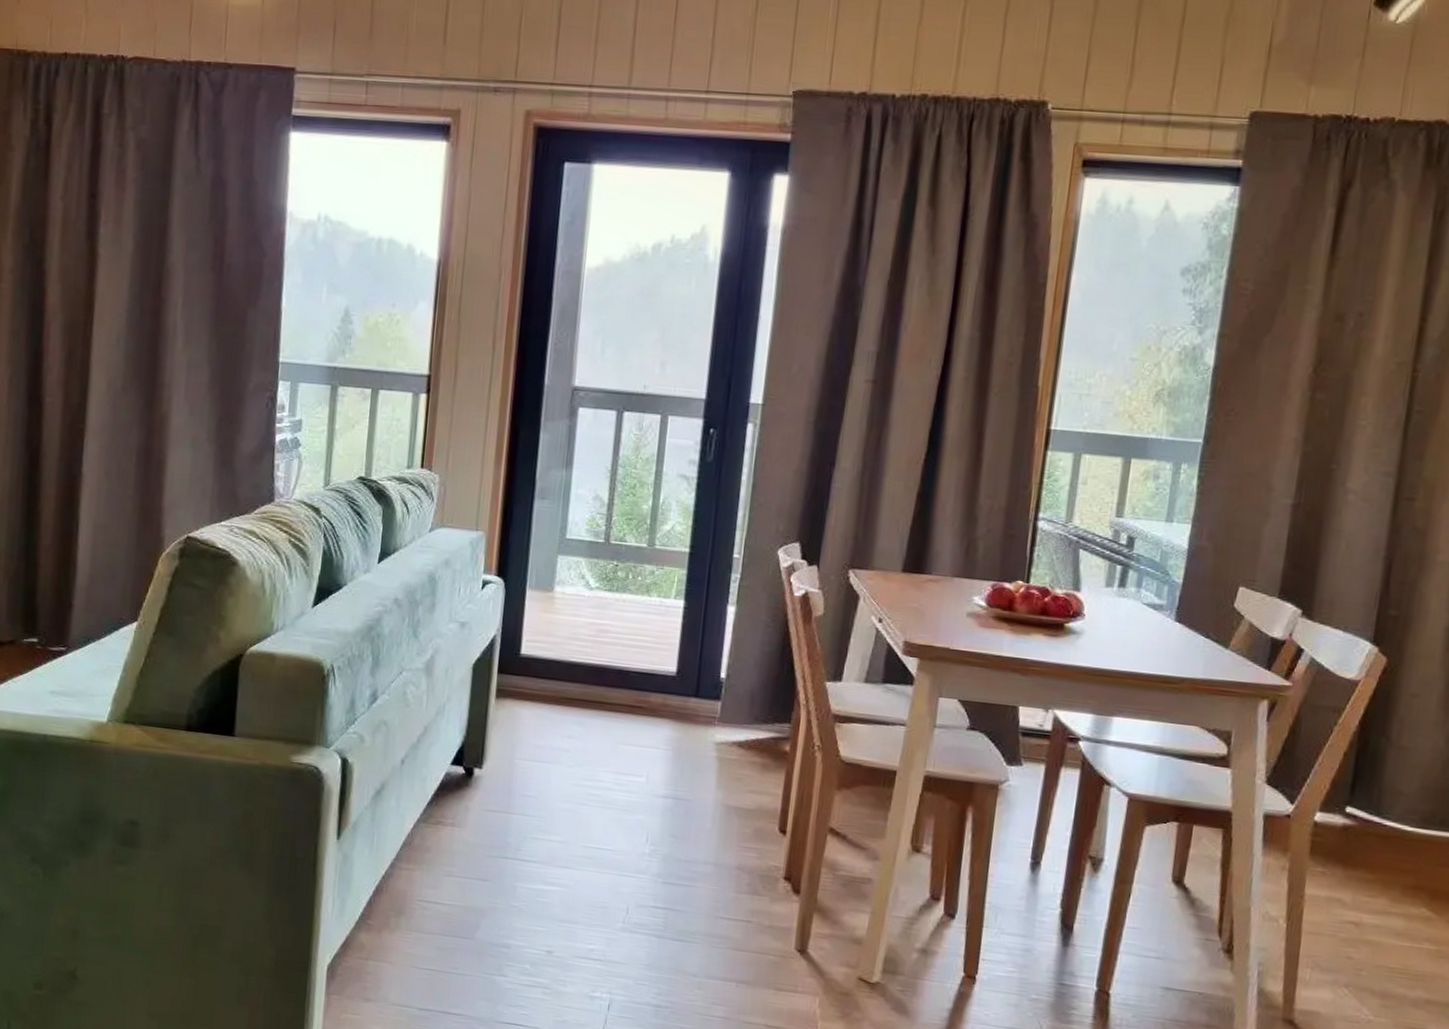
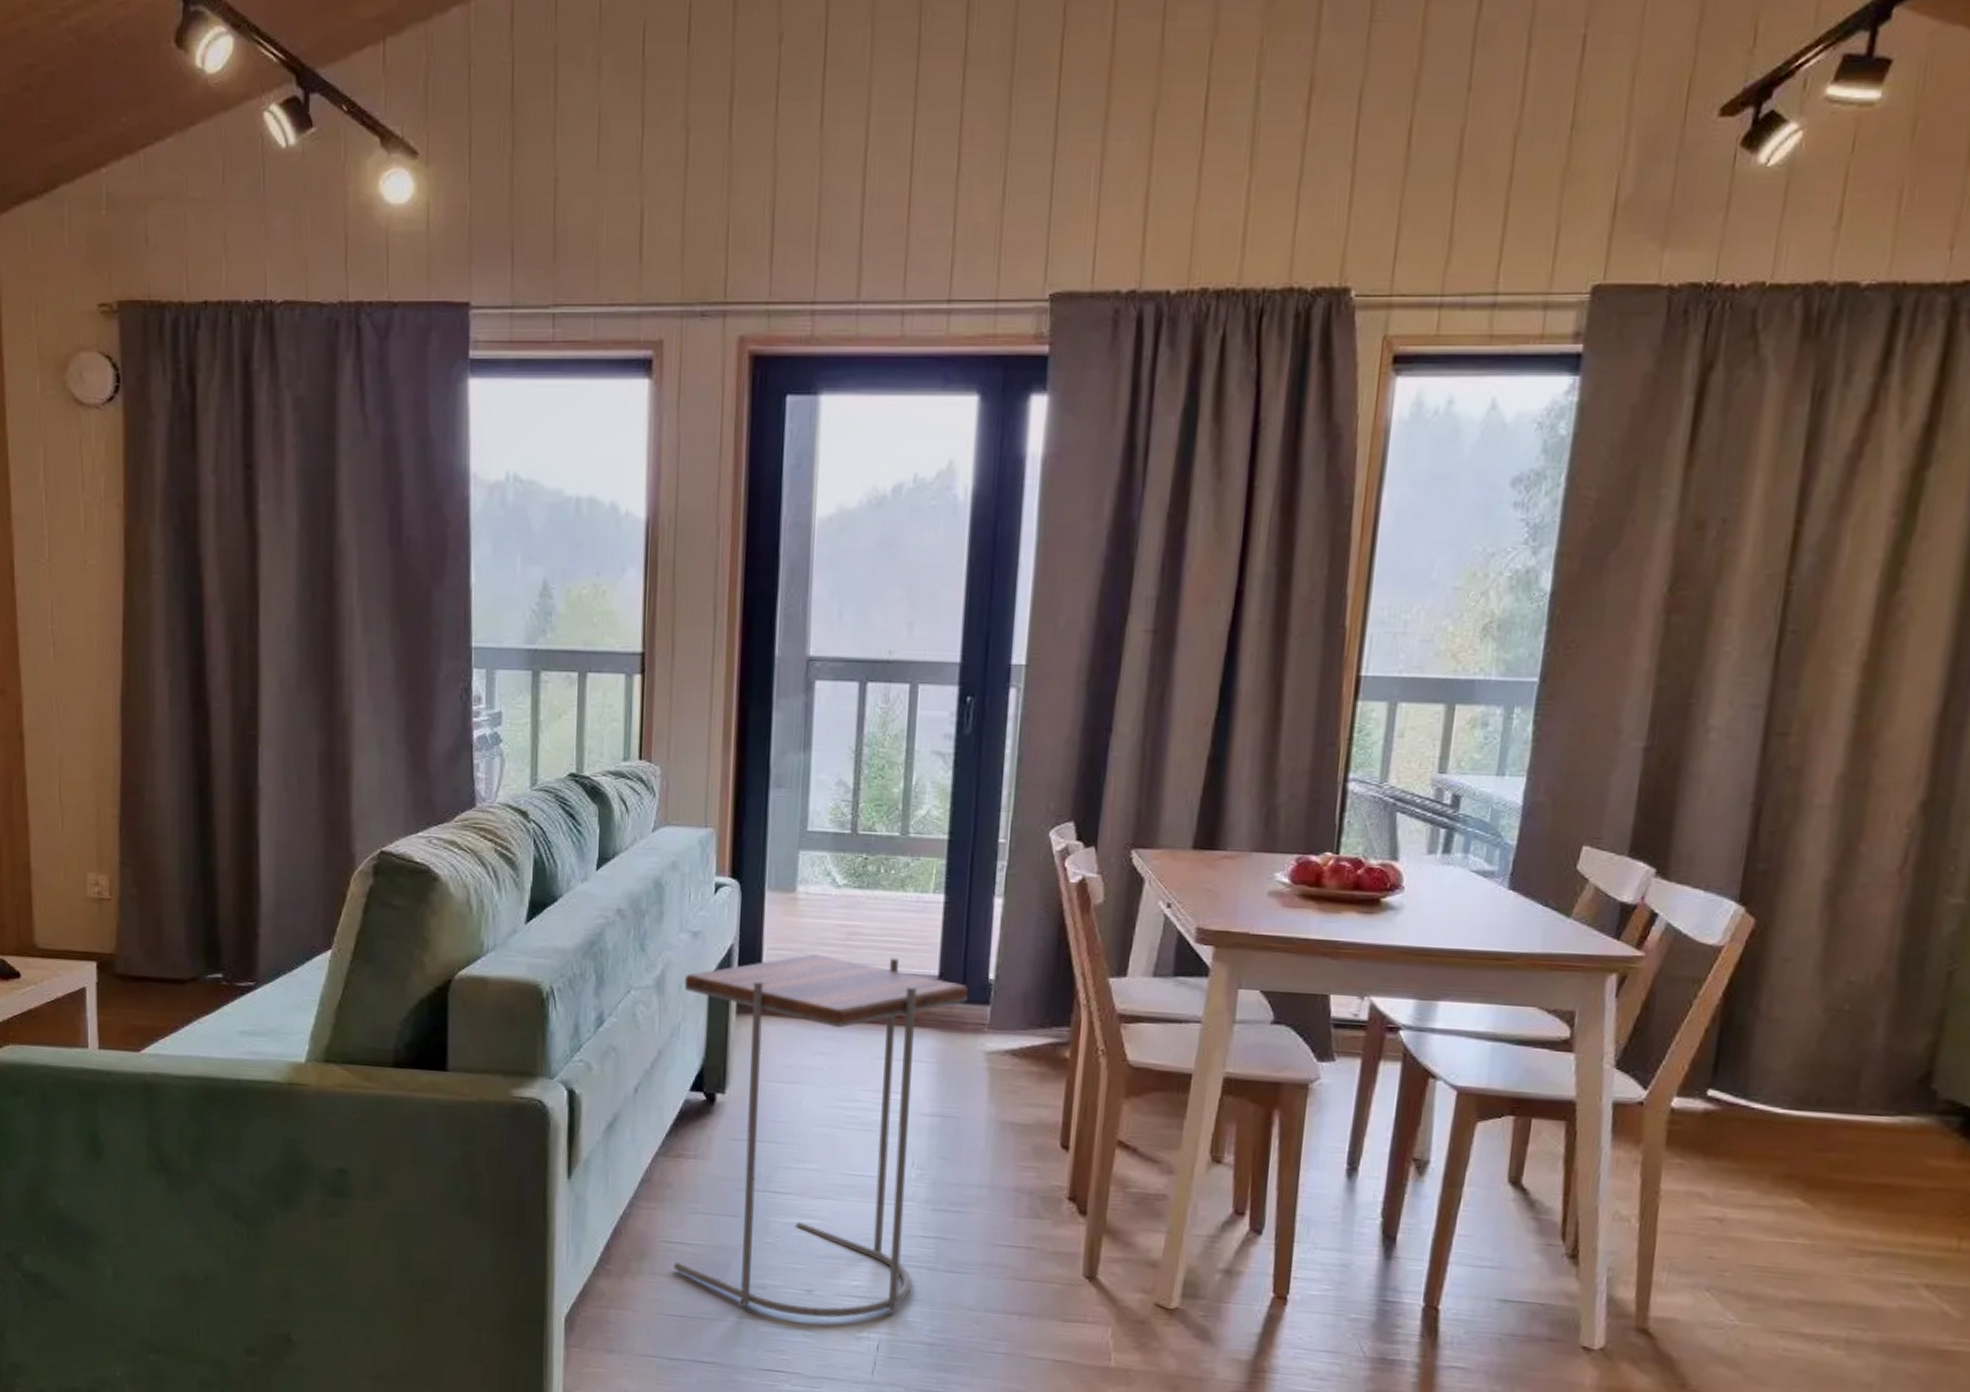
side table: none [427,647,703,978] -> present [673,954,969,1318]

